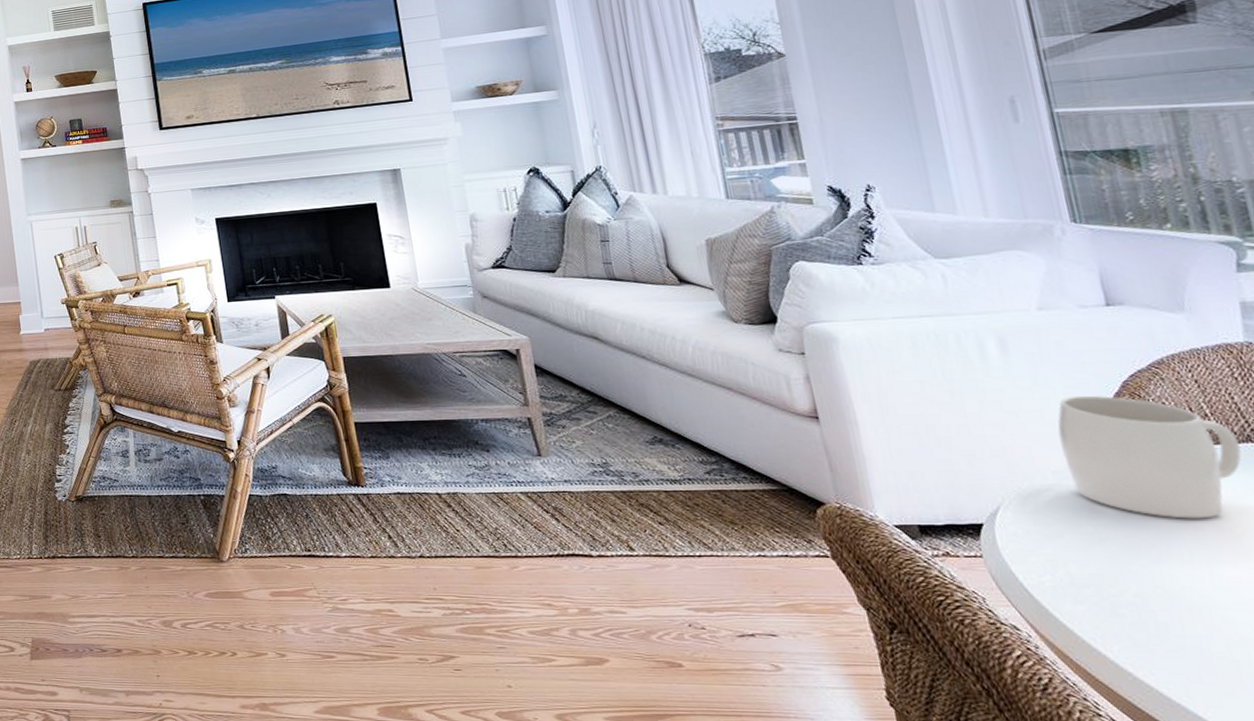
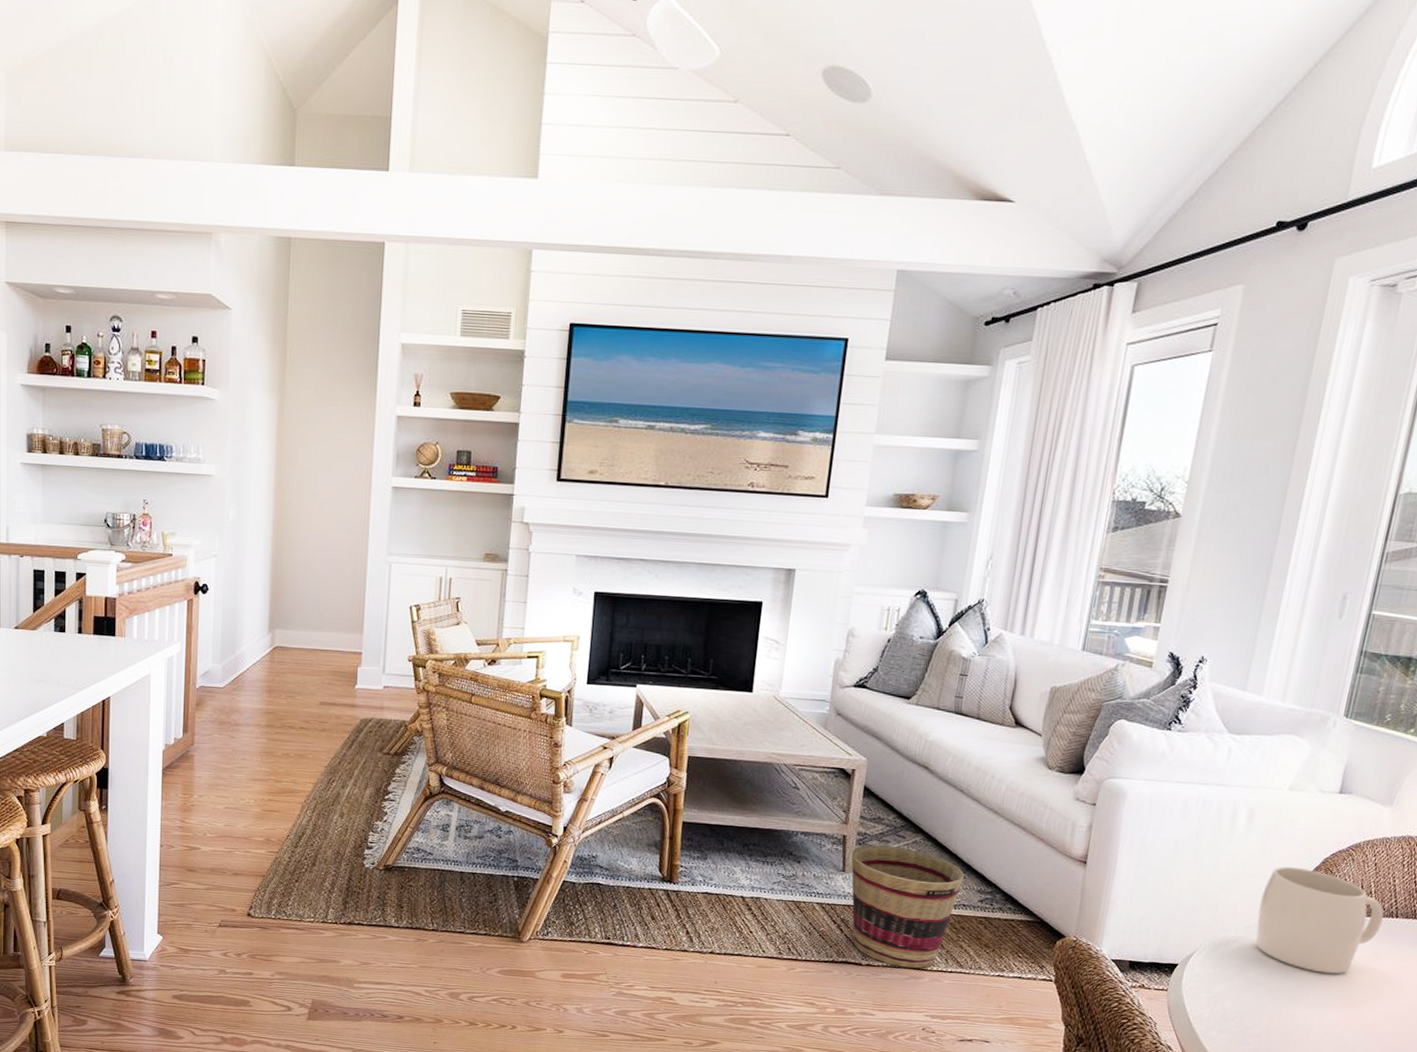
basket: none [542,423,679,556] -> present [851,845,965,969]

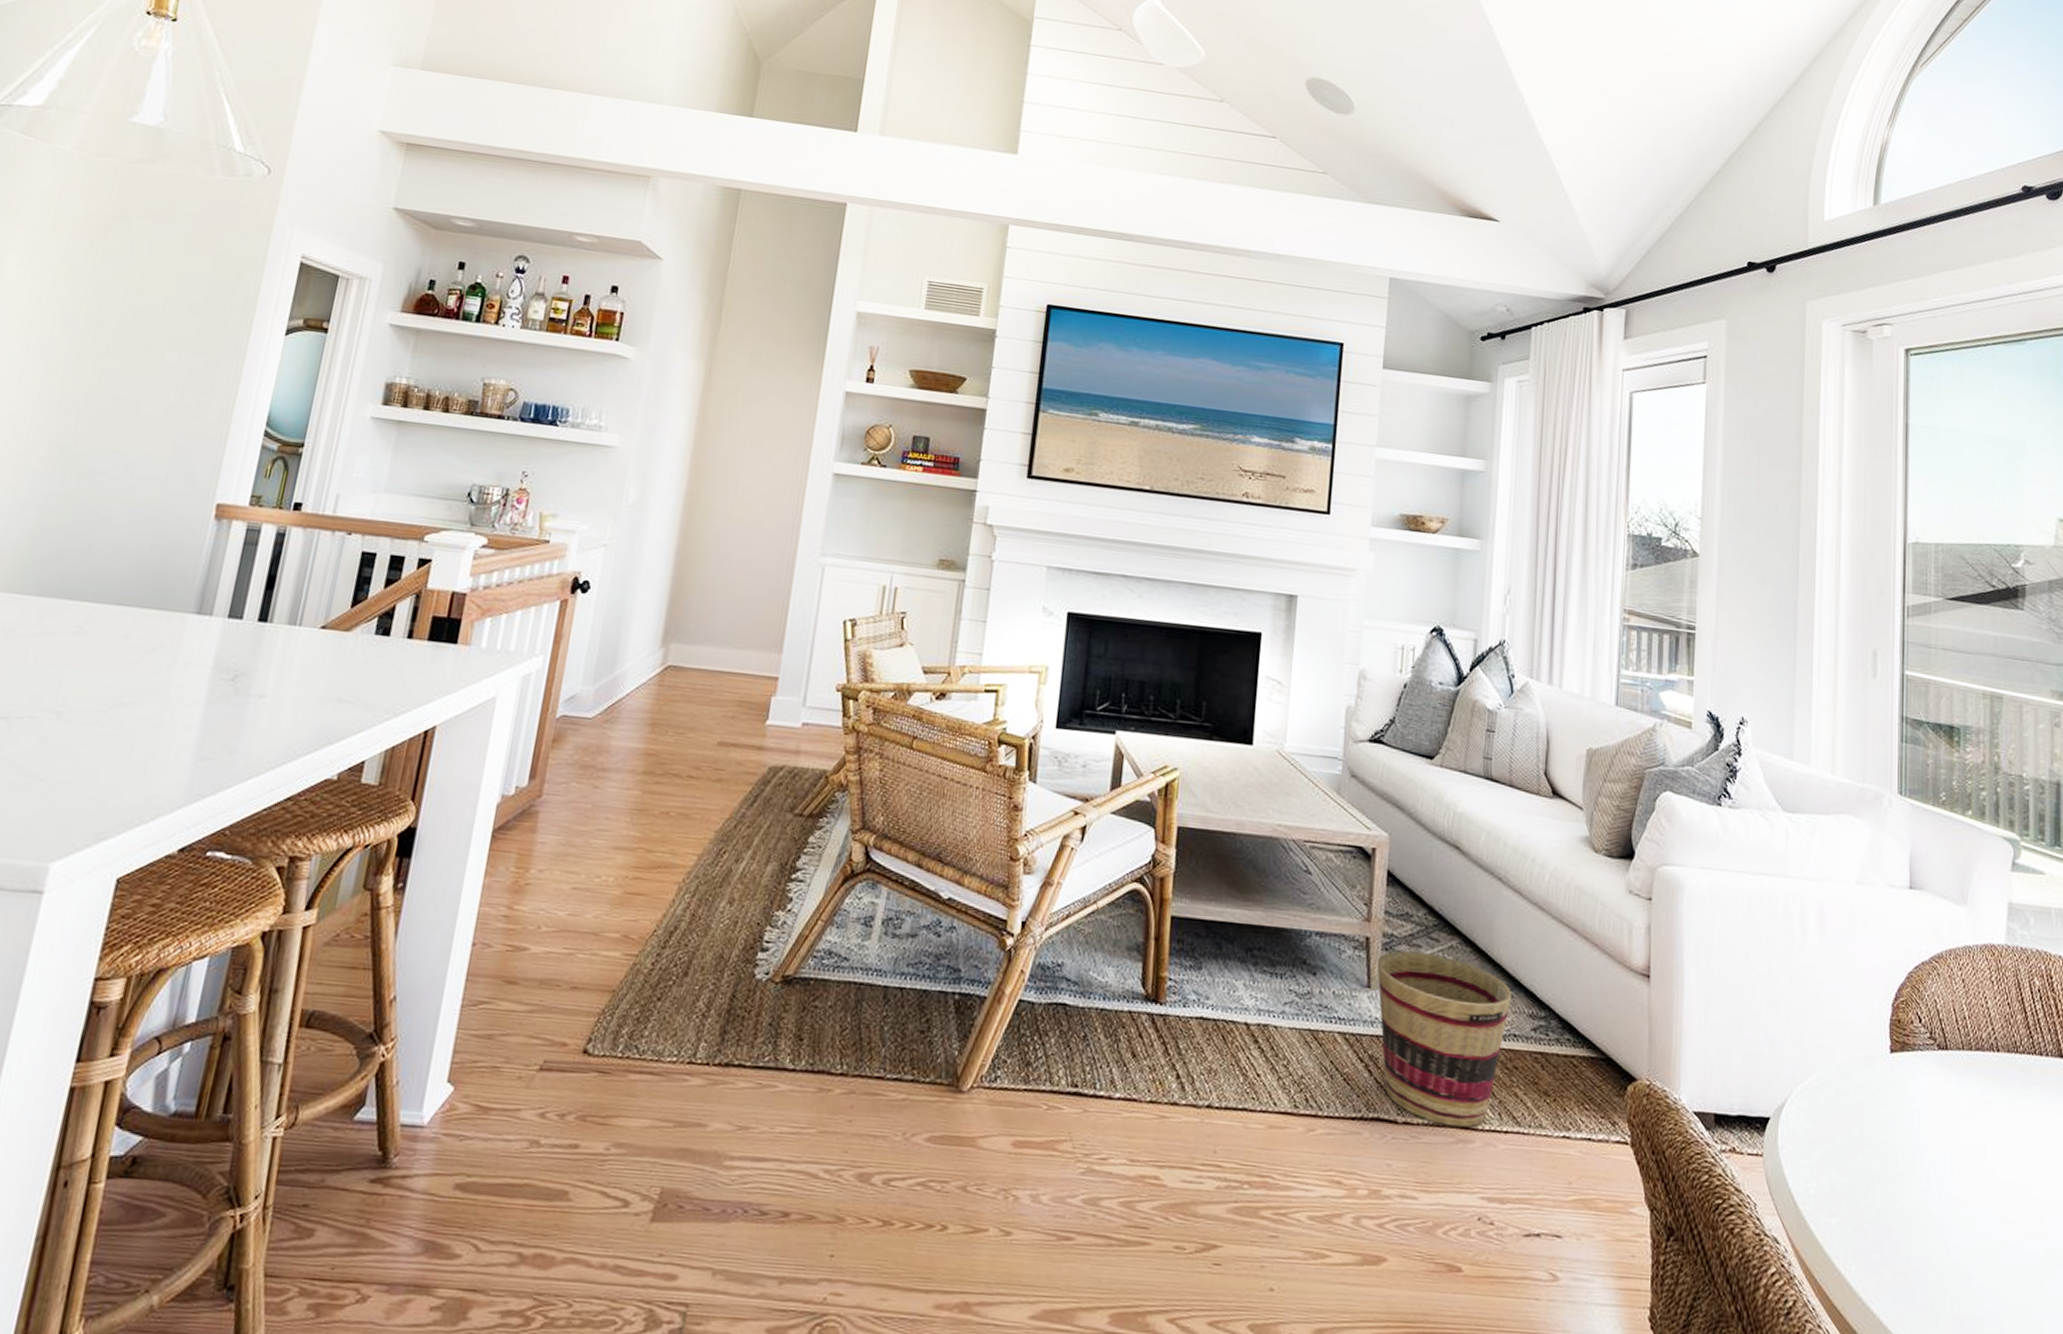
mug: present [1255,866,1385,974] -> none [1849,982,1984,1130]

